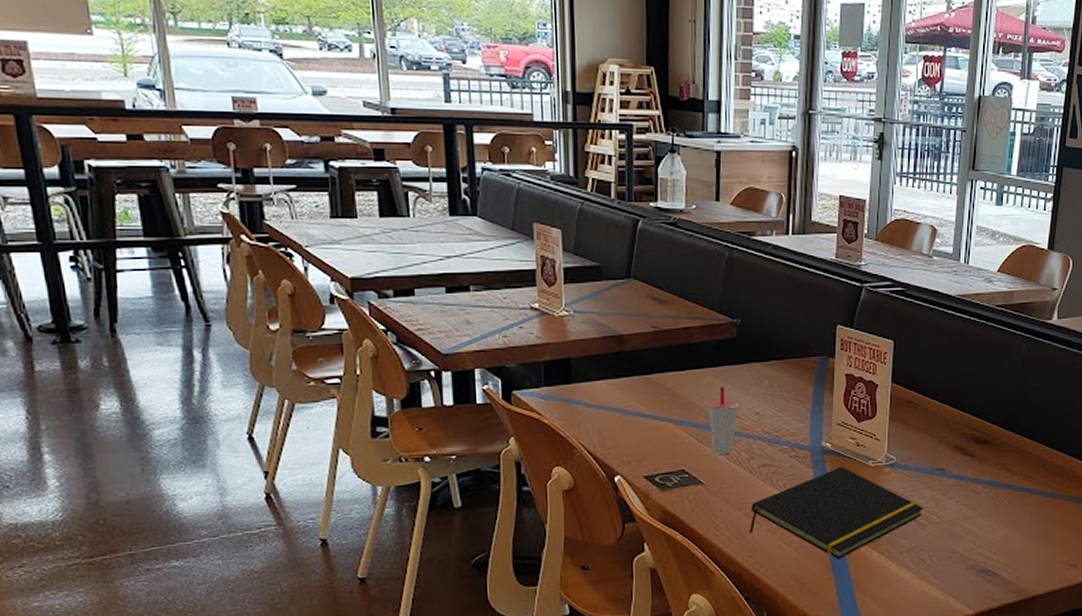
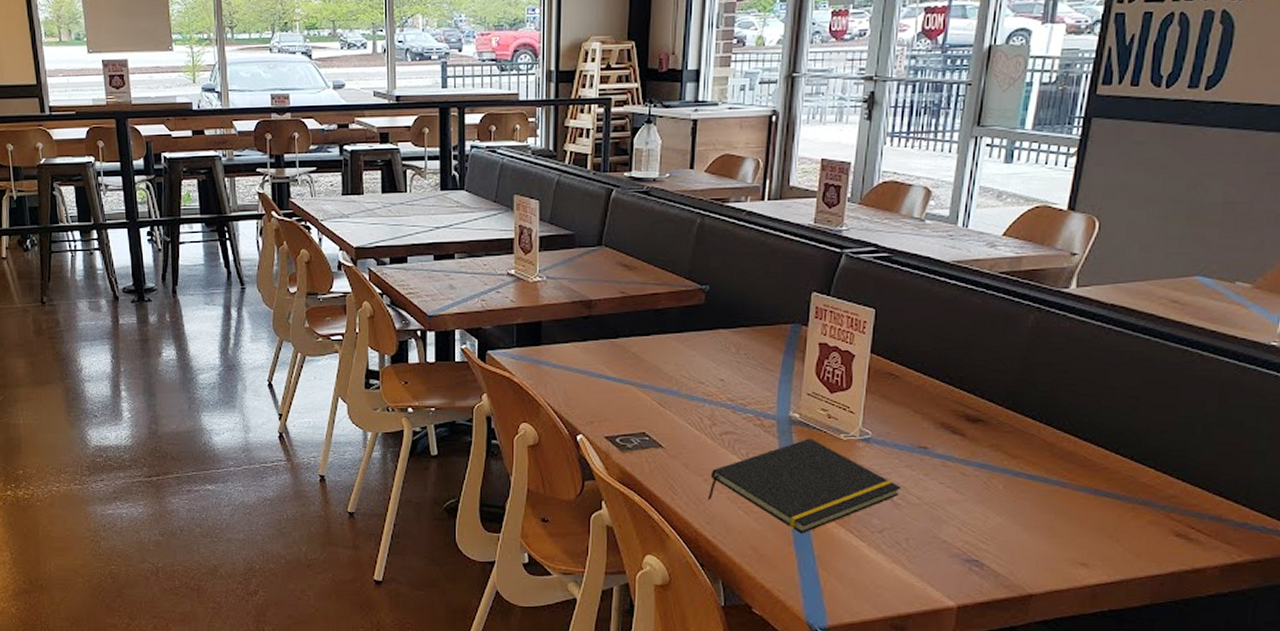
cup: present [708,386,739,455] -> none [672,352,704,420]

